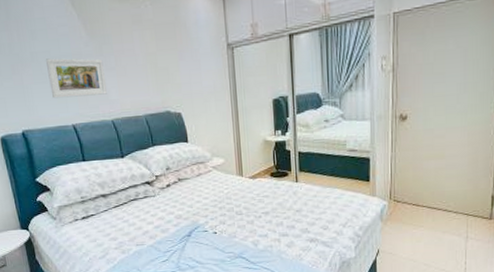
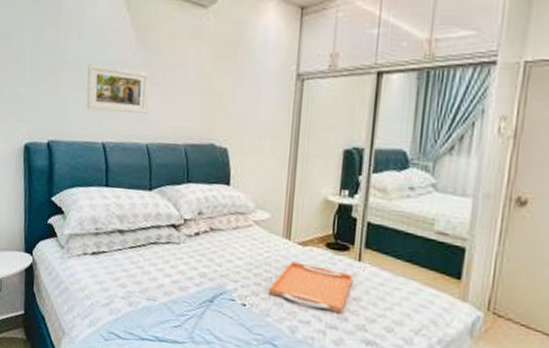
serving tray: none [232,192,294,224] -> present [268,261,354,313]

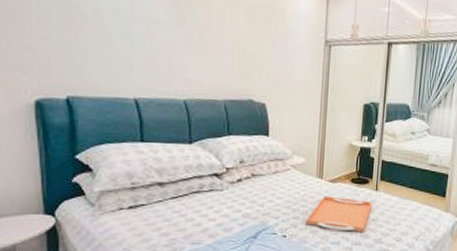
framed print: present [86,64,149,113] -> none [111,18,184,71]

